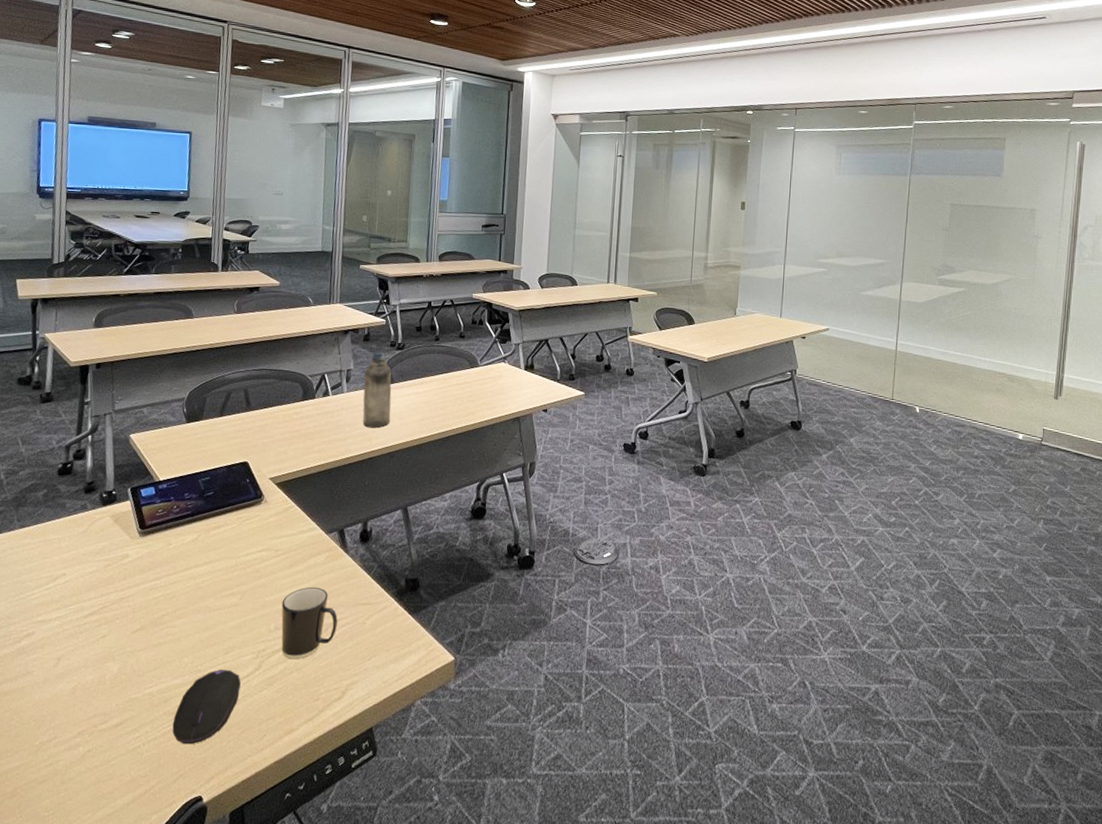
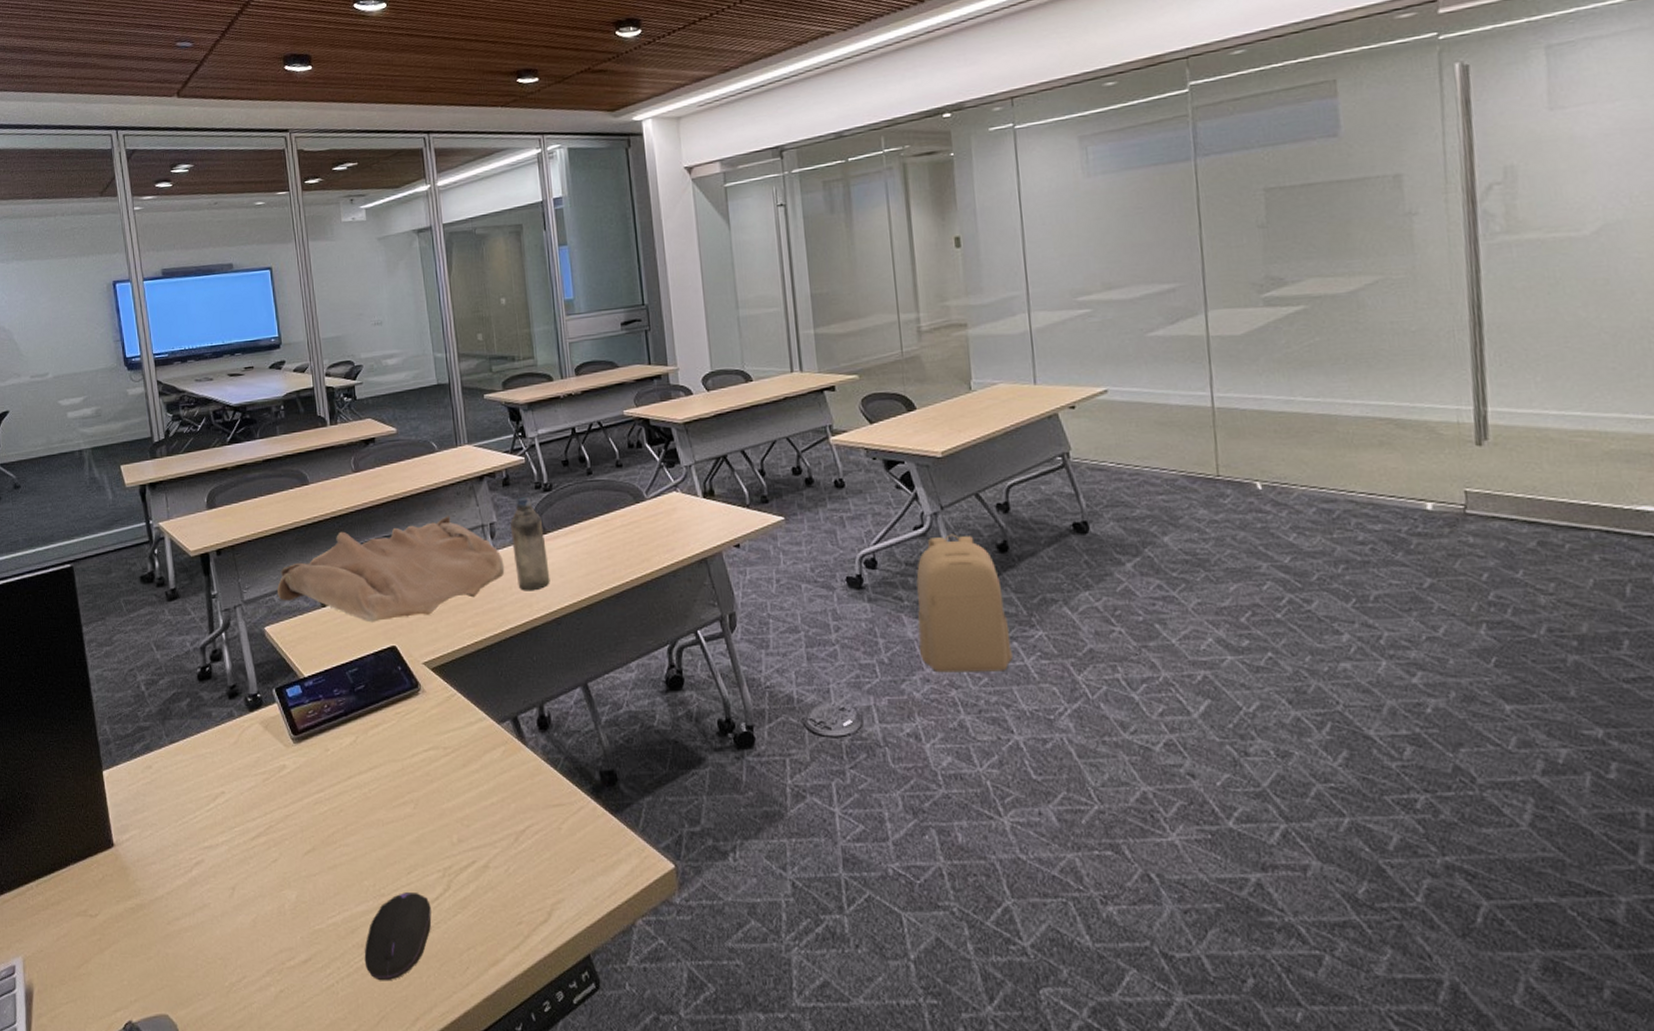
jacket: none [147,359,354,440] -> present [276,516,505,623]
mug: present [281,586,338,660] -> none [461,788,529,877]
backpack: none [668,419,736,525] -> present [916,534,1013,673]

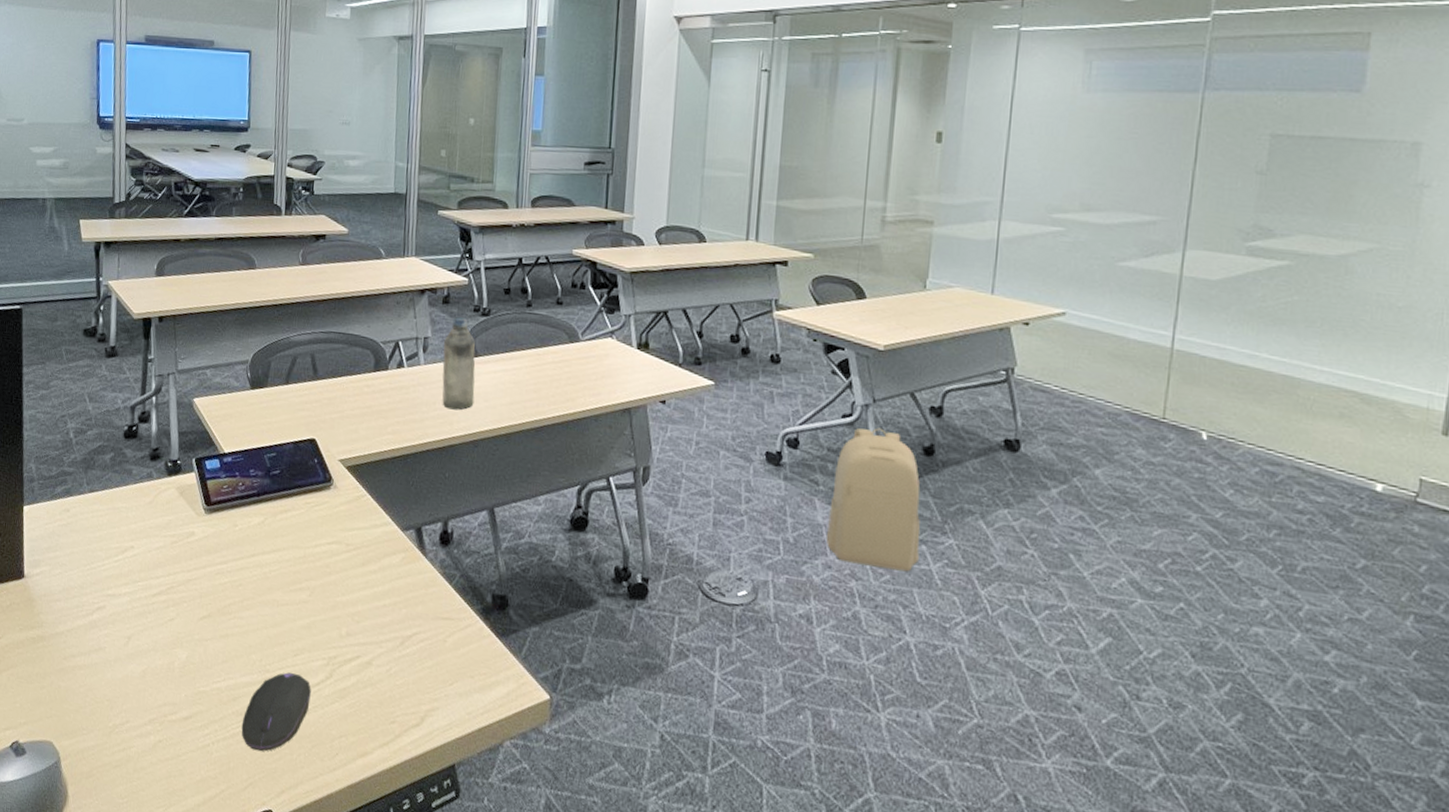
jacket: present [276,516,505,623] -> none [210,319,432,415]

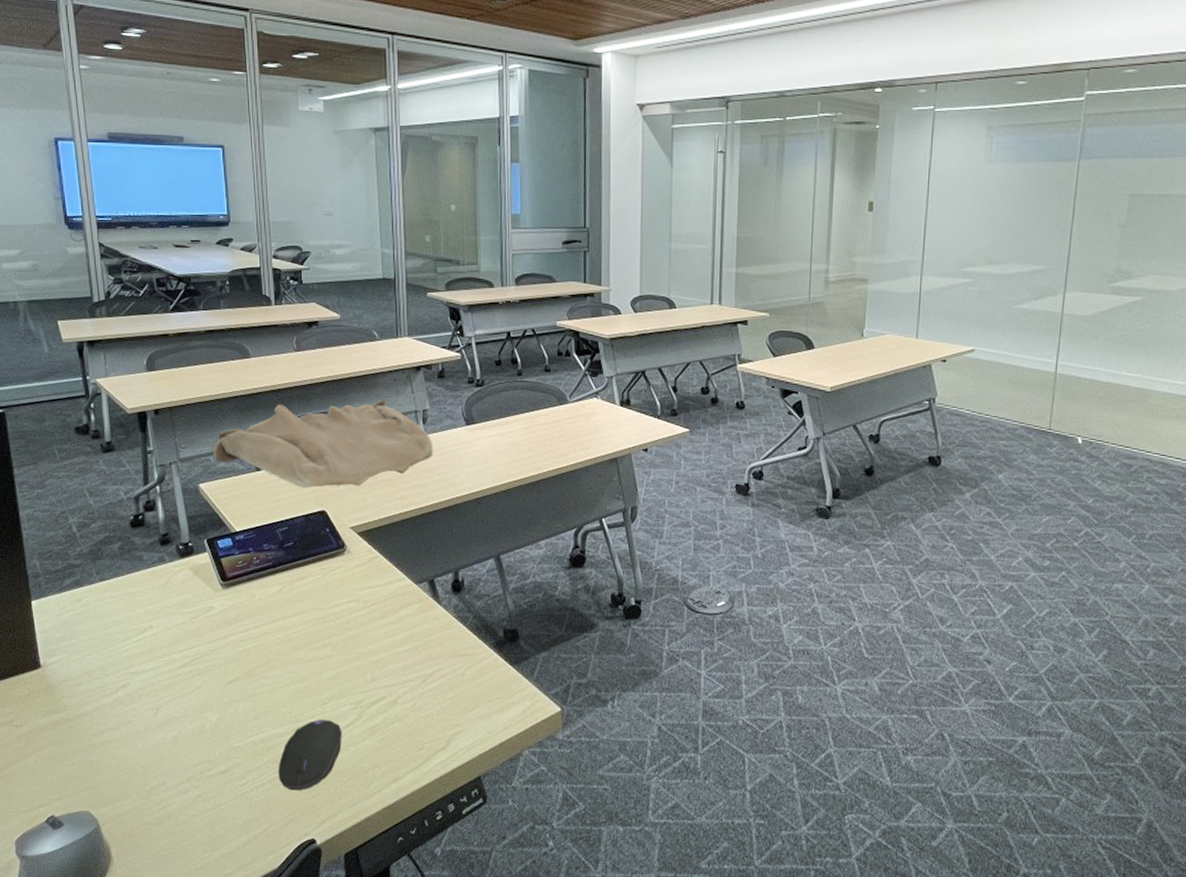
jacket: none [210,319,432,415] -> present [213,399,433,488]
water bottle: present [442,317,476,410] -> none [441,389,475,473]
backpack: present [825,428,921,572] -> none [788,456,865,571]

